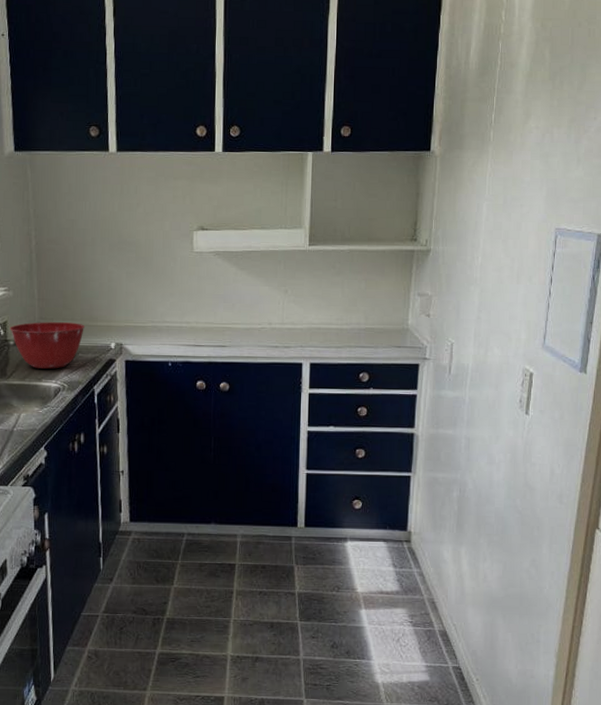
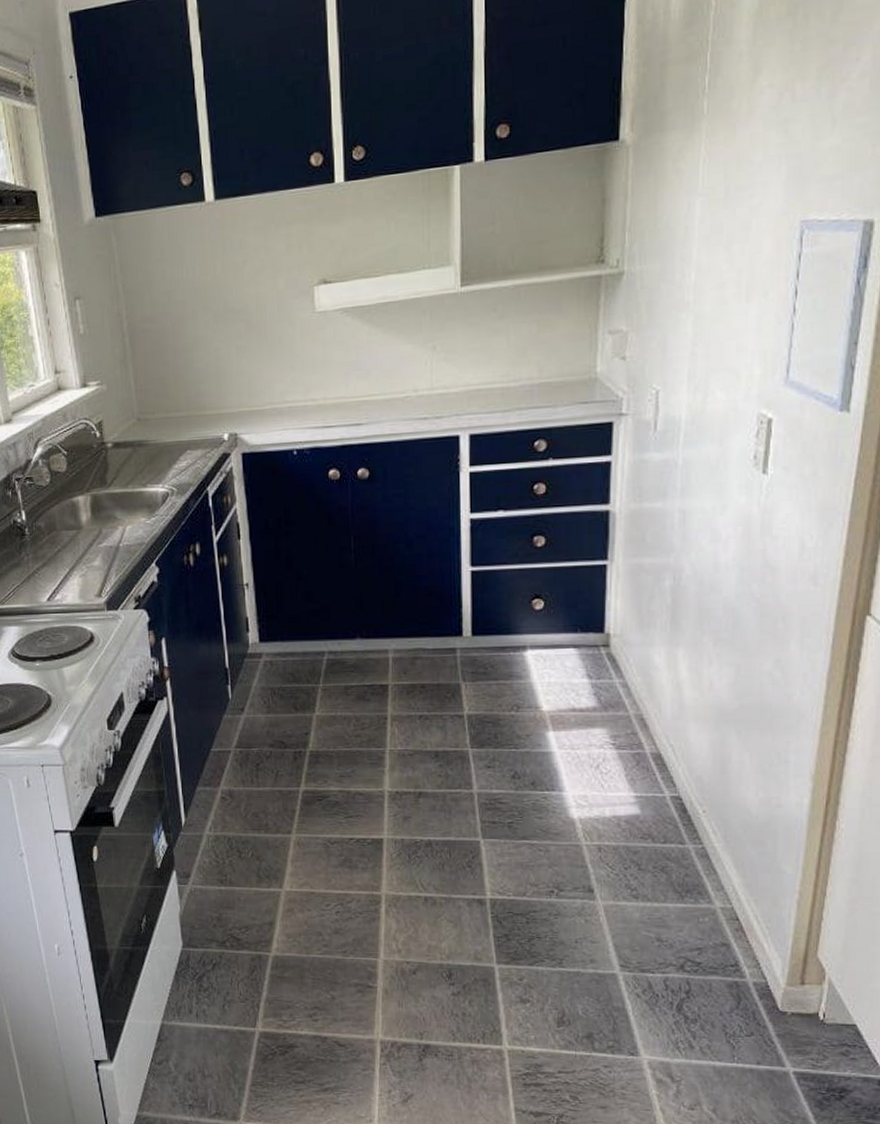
mixing bowl: present [10,322,85,369] -> none [106,414,192,473]

